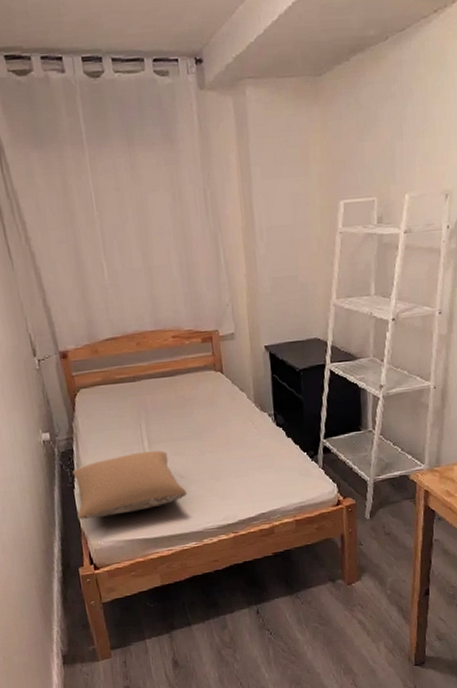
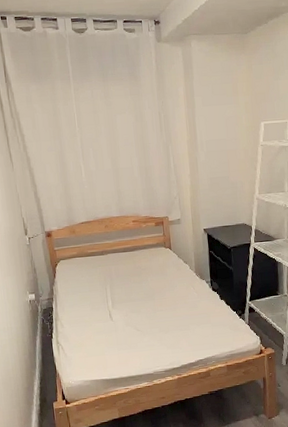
pillow: present [72,450,187,519] -> none [51,308,141,363]

